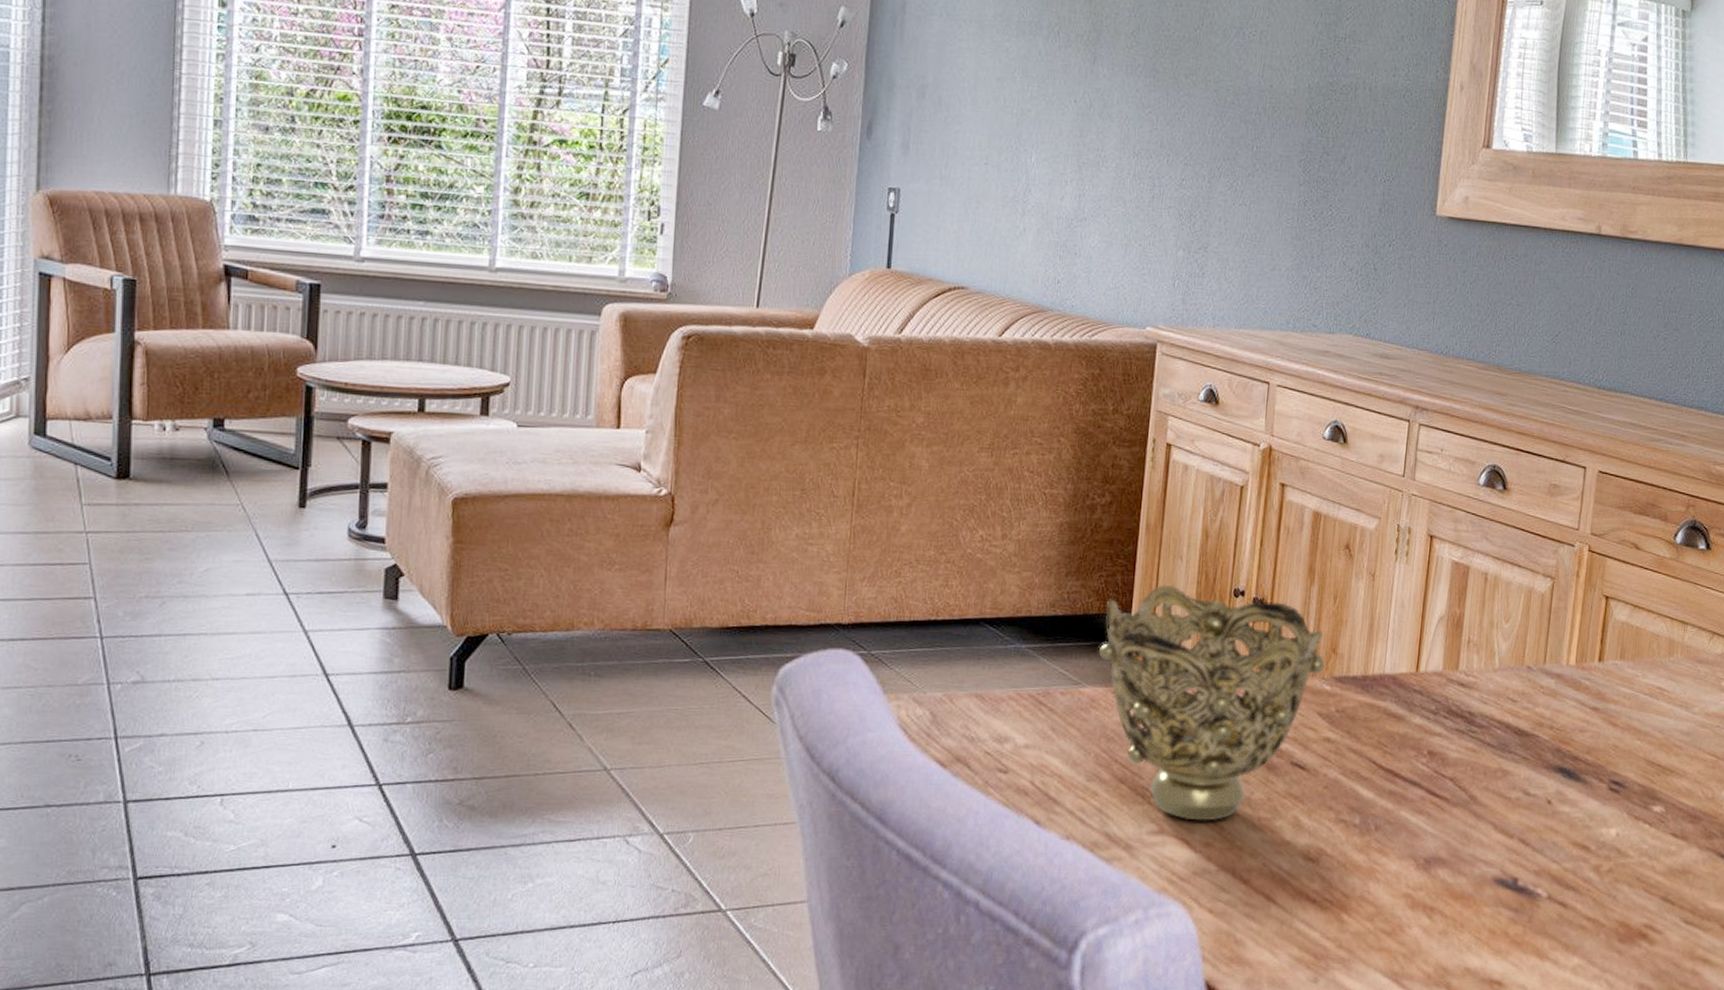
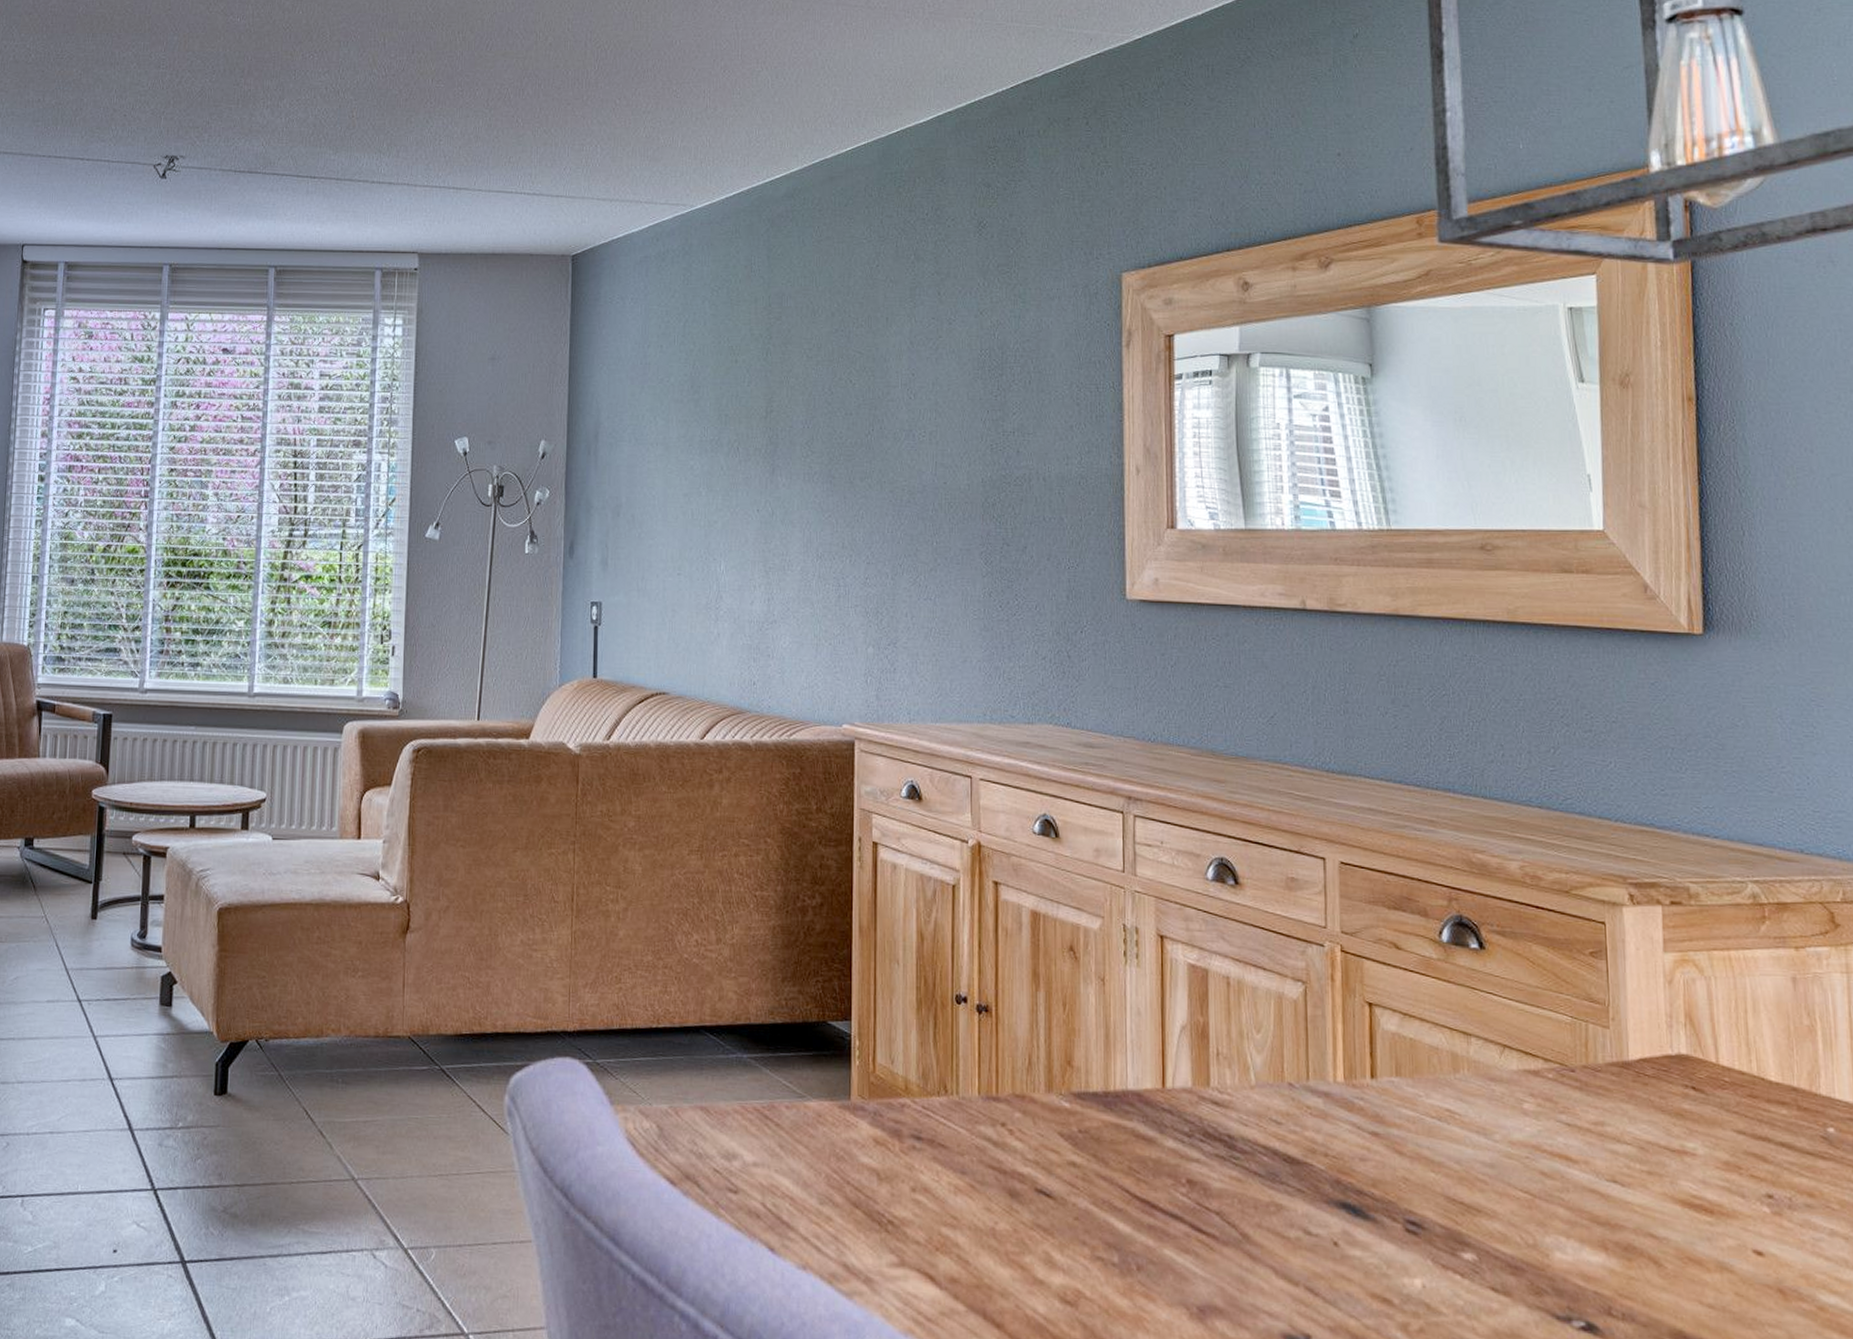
decorative bowl: present [1099,584,1326,821] -> none [822,990,1062,1254]

